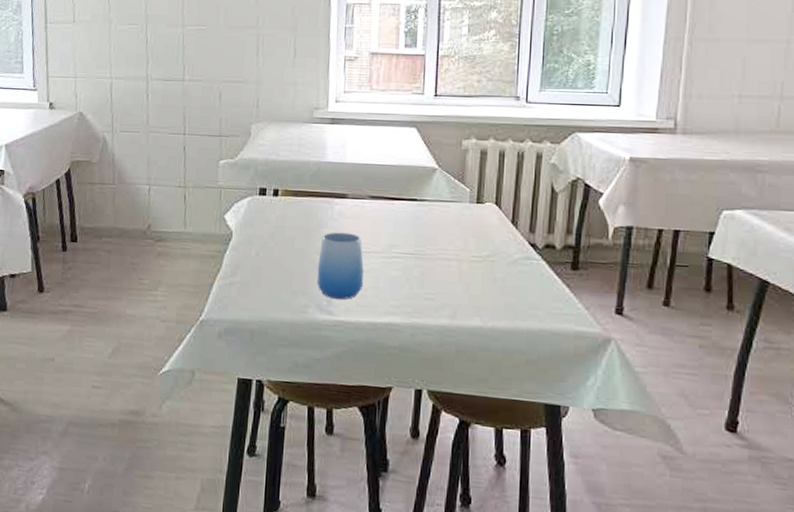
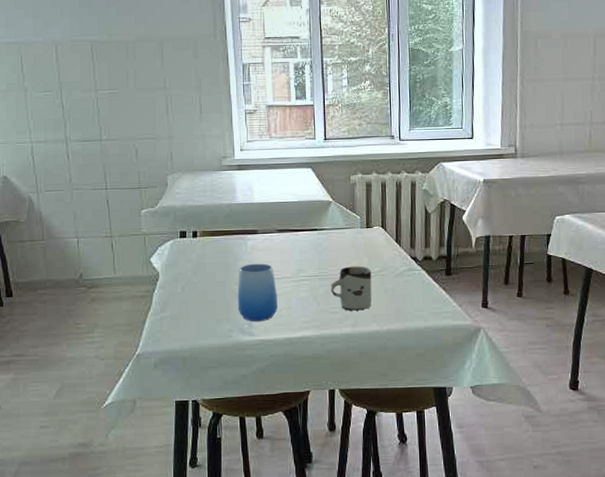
cup: none [427,246,479,301] -> present [331,266,372,311]

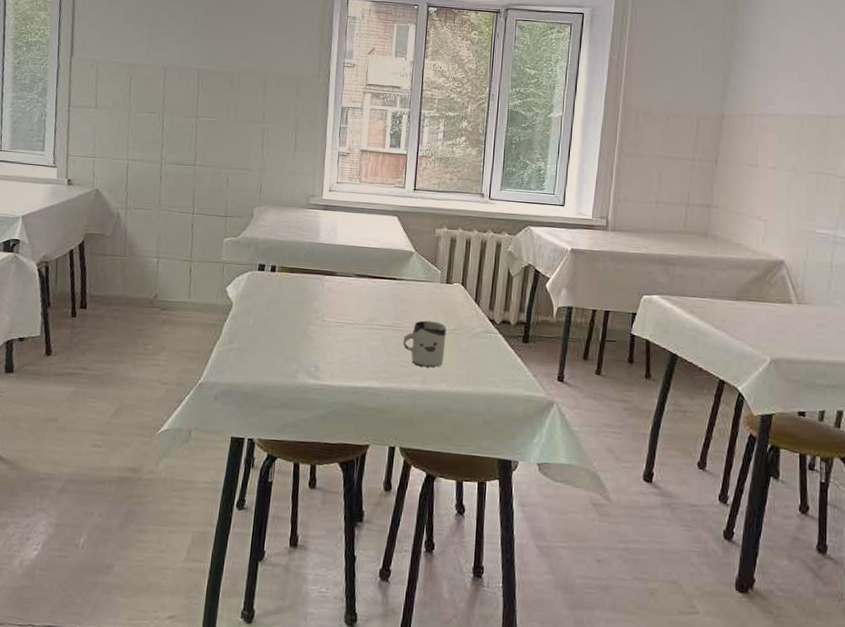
cup: present [237,263,278,321] -> none [306,305,349,366]

